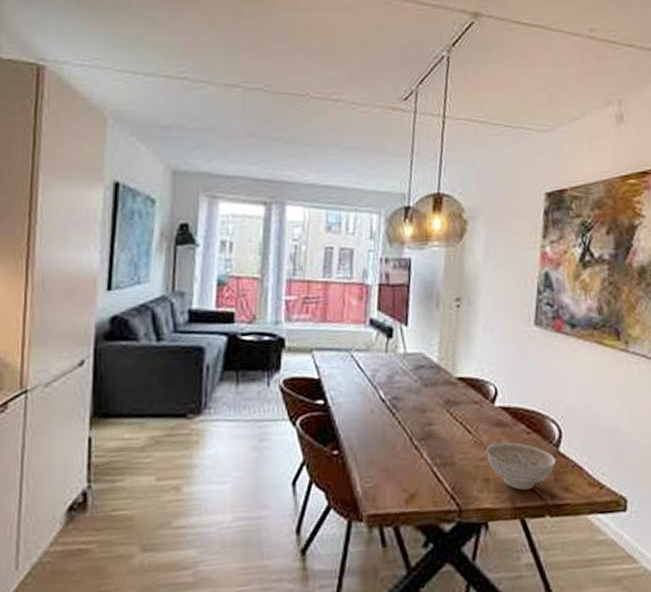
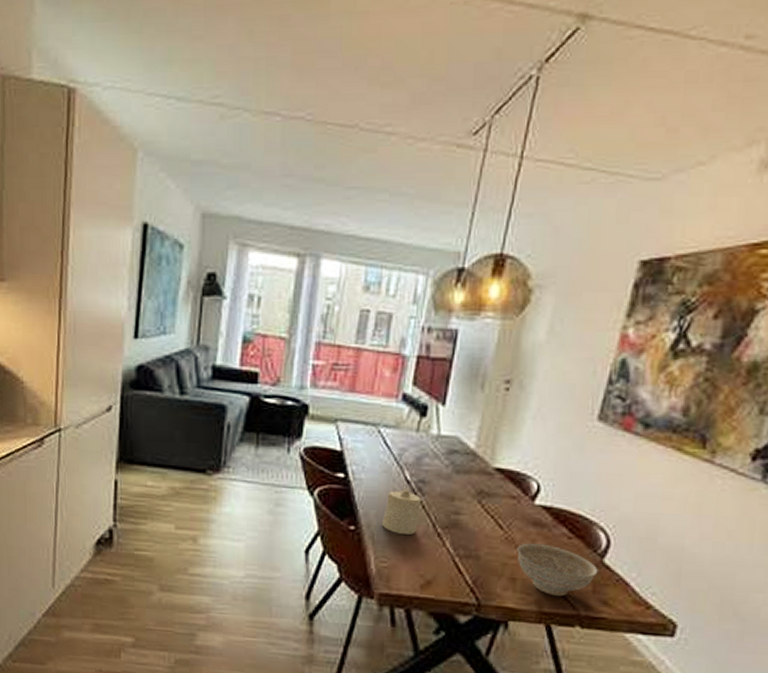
candle: none [362,408,397,452] -> present [381,489,421,535]

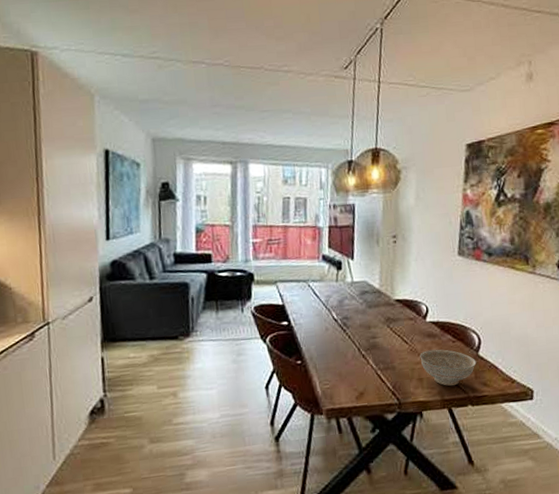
candle: present [381,489,421,535] -> none [320,326,347,361]

